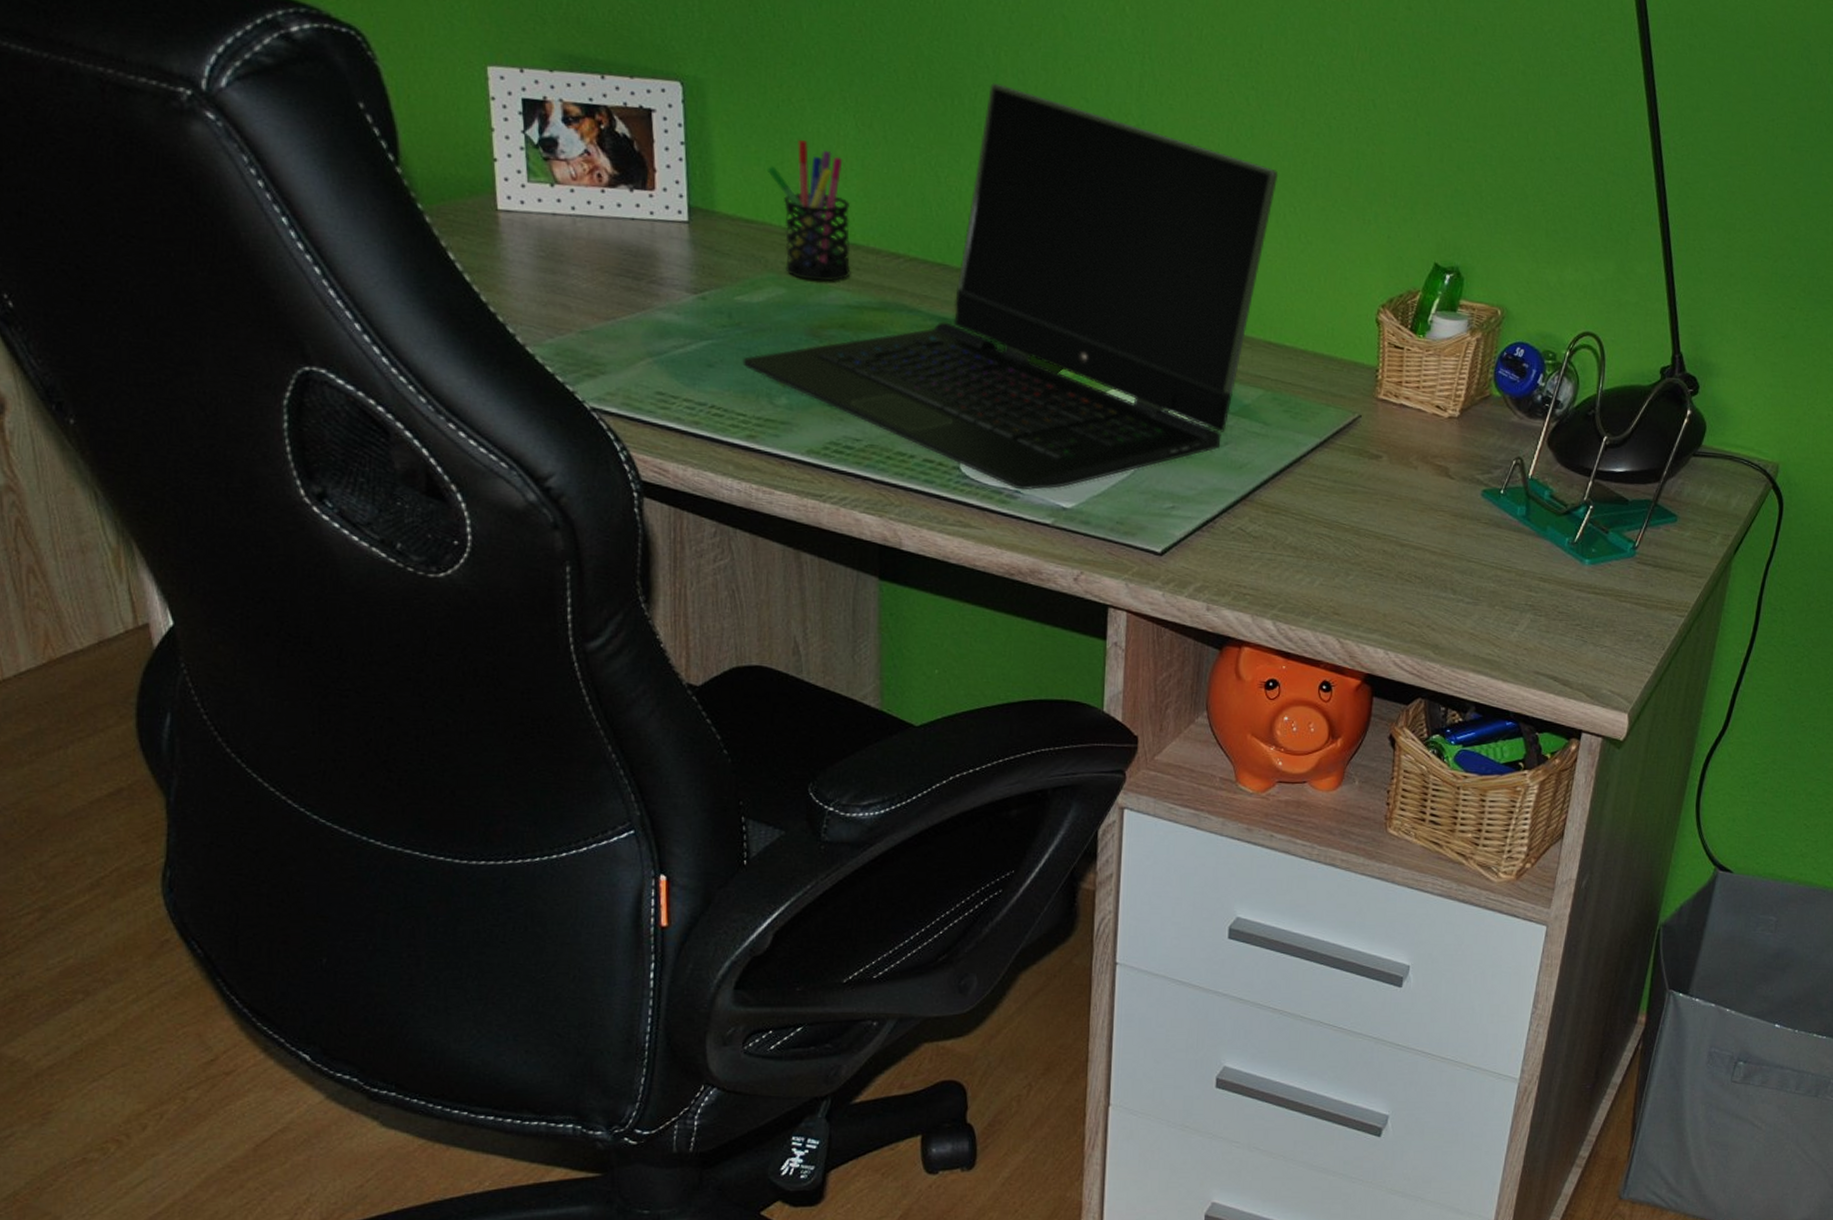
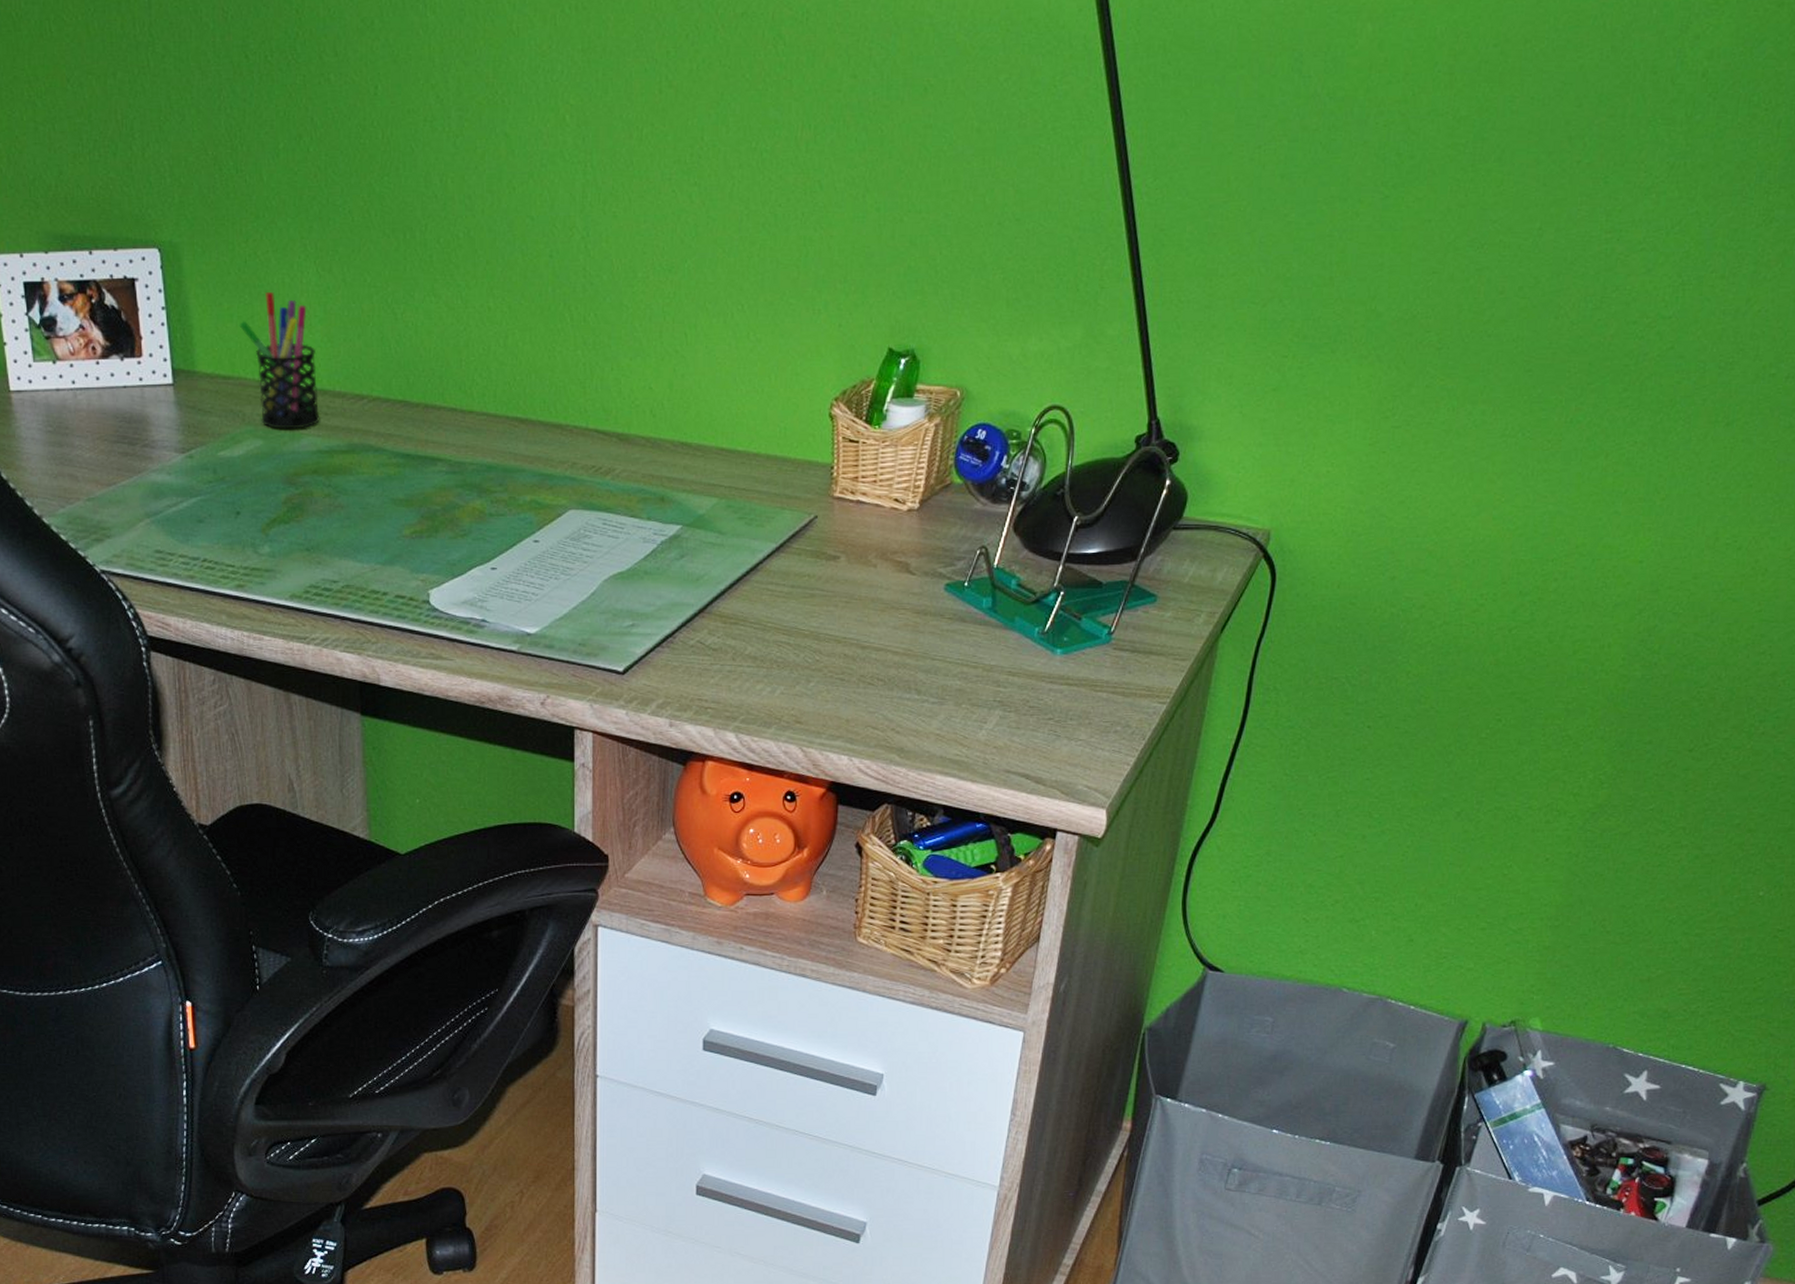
laptop computer: present [742,82,1279,491] -> none [228,211,725,619]

